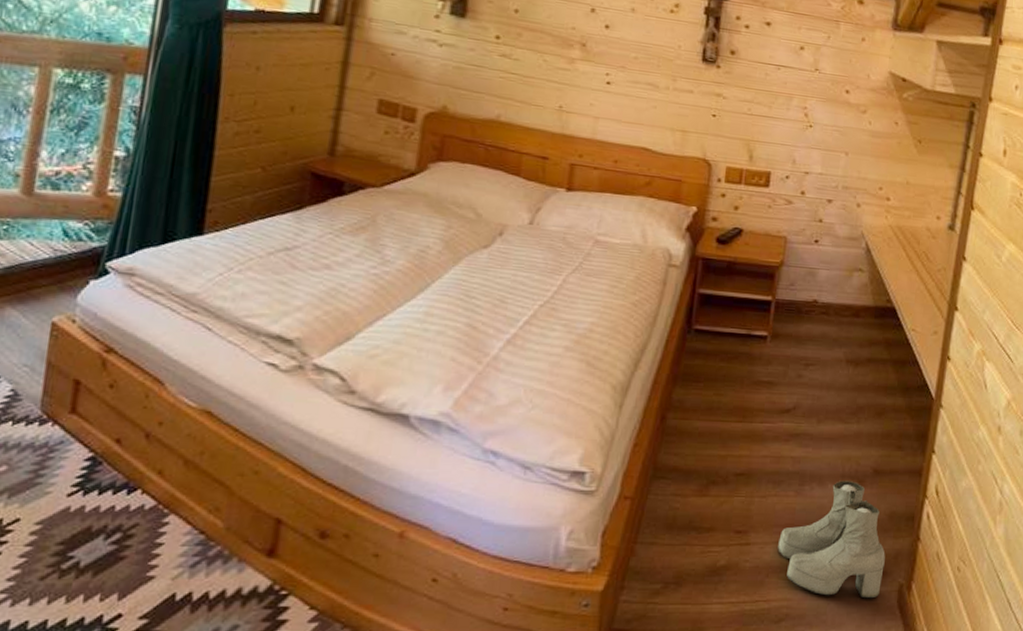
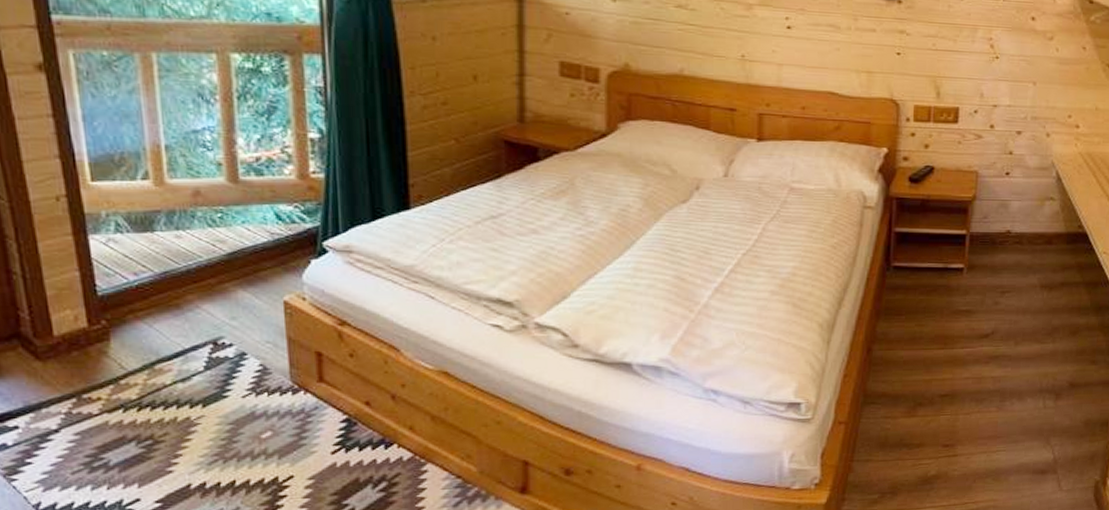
boots: present [777,480,886,599] -> none [983,394,1082,495]

